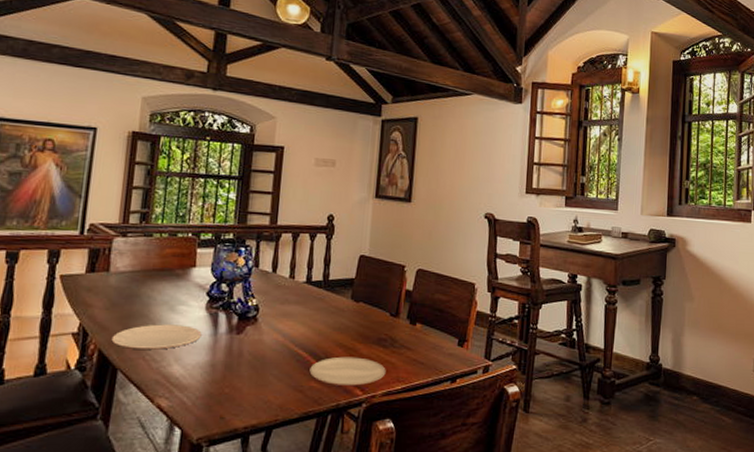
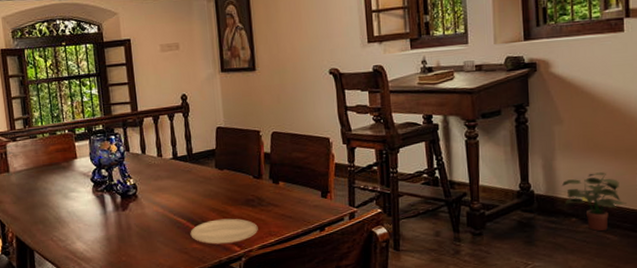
plate: present [111,324,202,350] -> none [23,208,94,233]
potted plant: none [686,353,742,413] -> present [561,172,627,232]

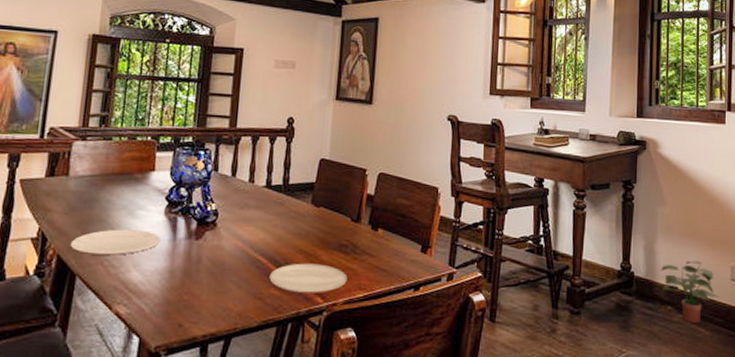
plate: none [23,208,94,233] -> present [70,229,161,255]

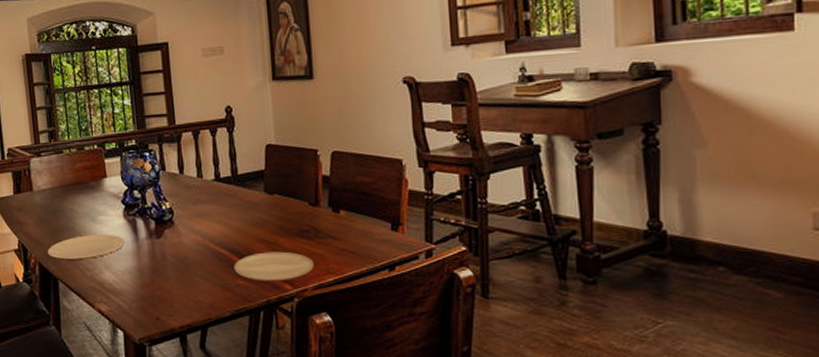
potted plant: present [660,260,719,324] -> none [704,210,796,286]

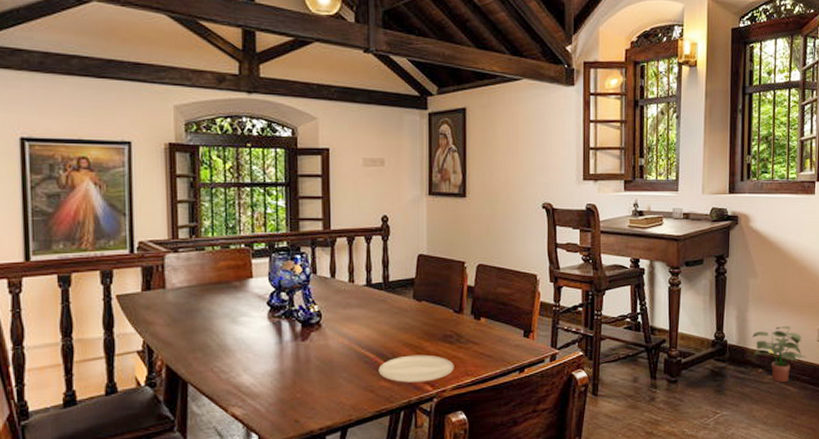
plate: present [47,234,125,260] -> none [177,336,267,362]
potted plant: none [704,210,796,286] -> present [751,326,806,383]

